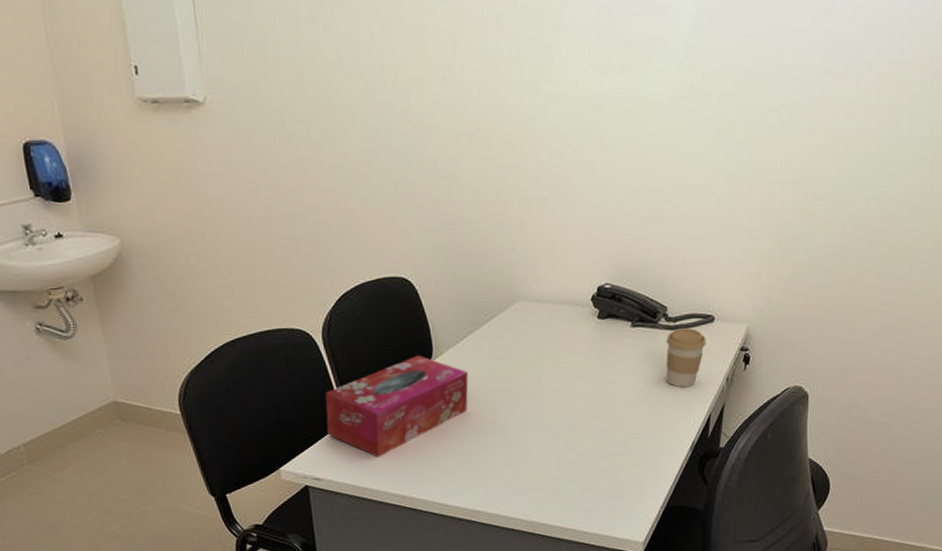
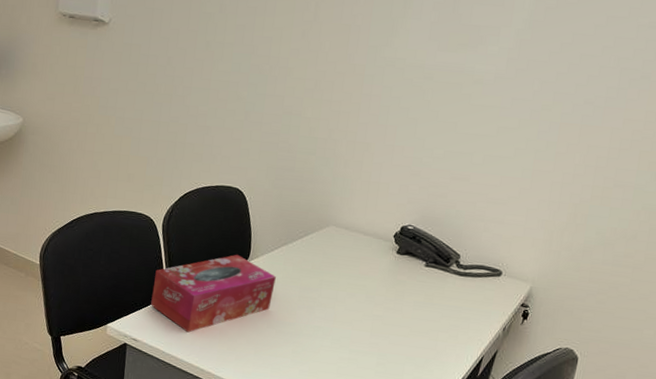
coffee cup: present [666,328,706,388] -> none [448,276,491,329]

